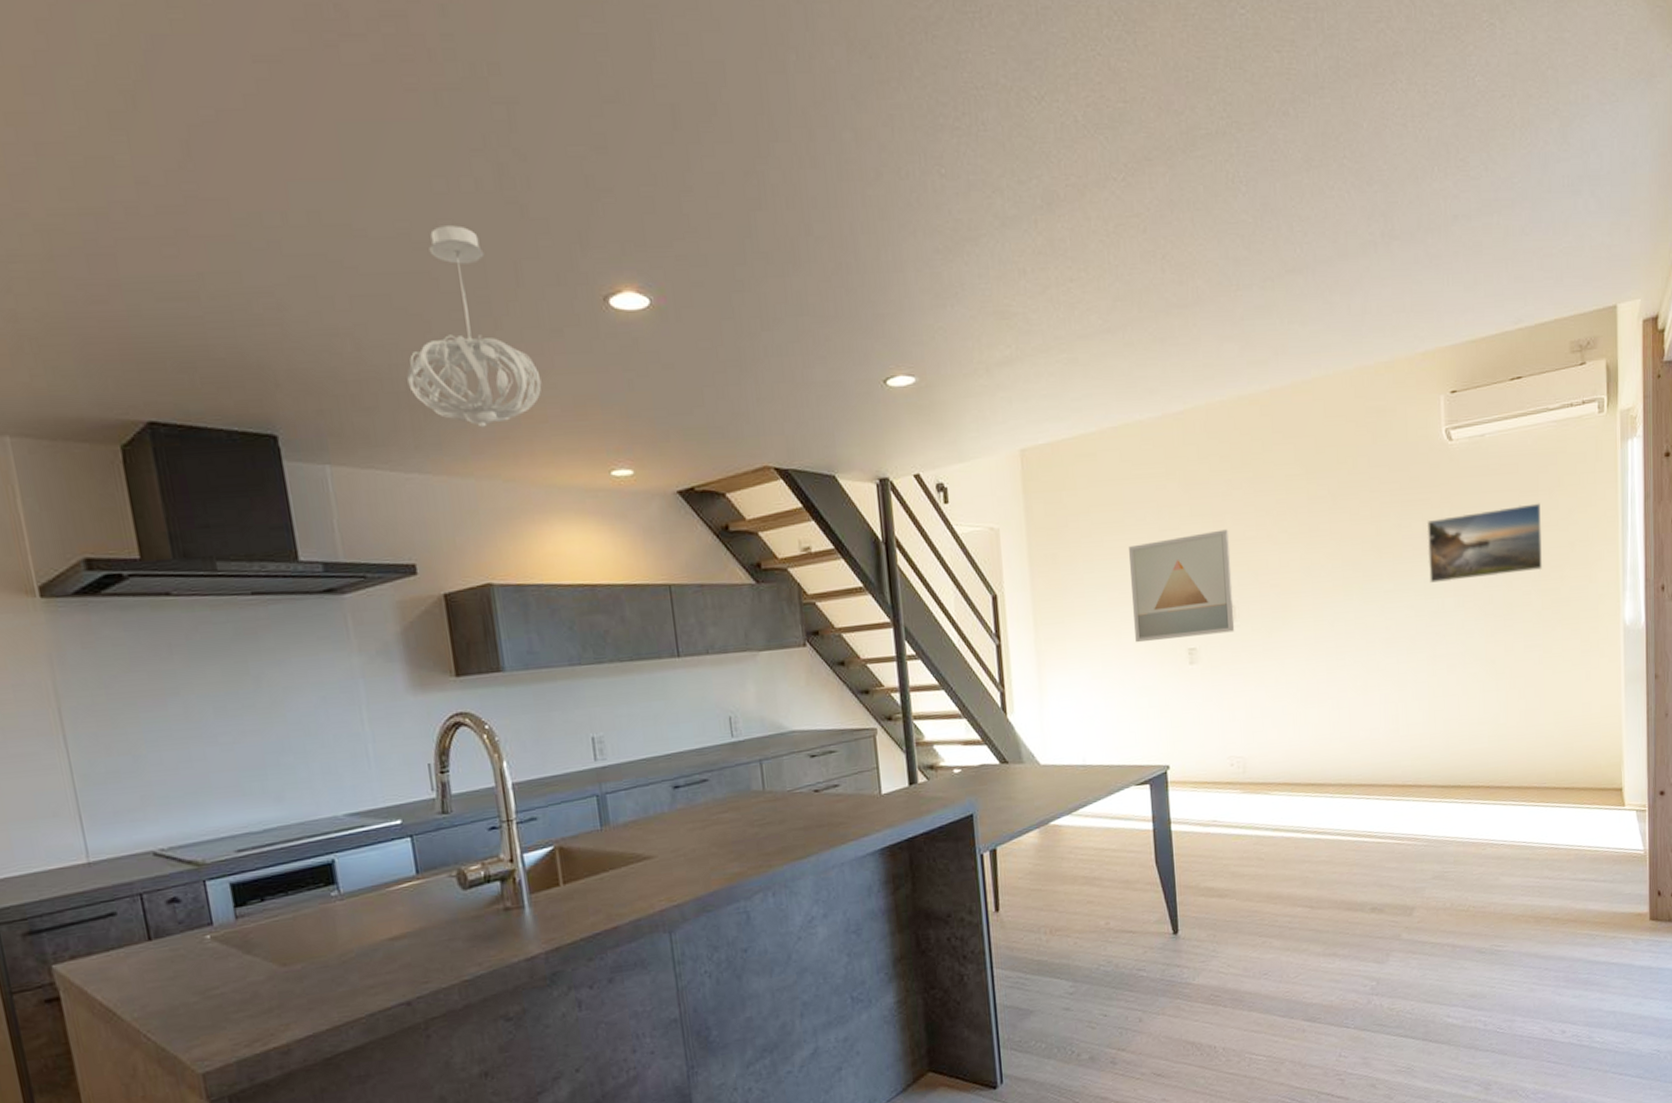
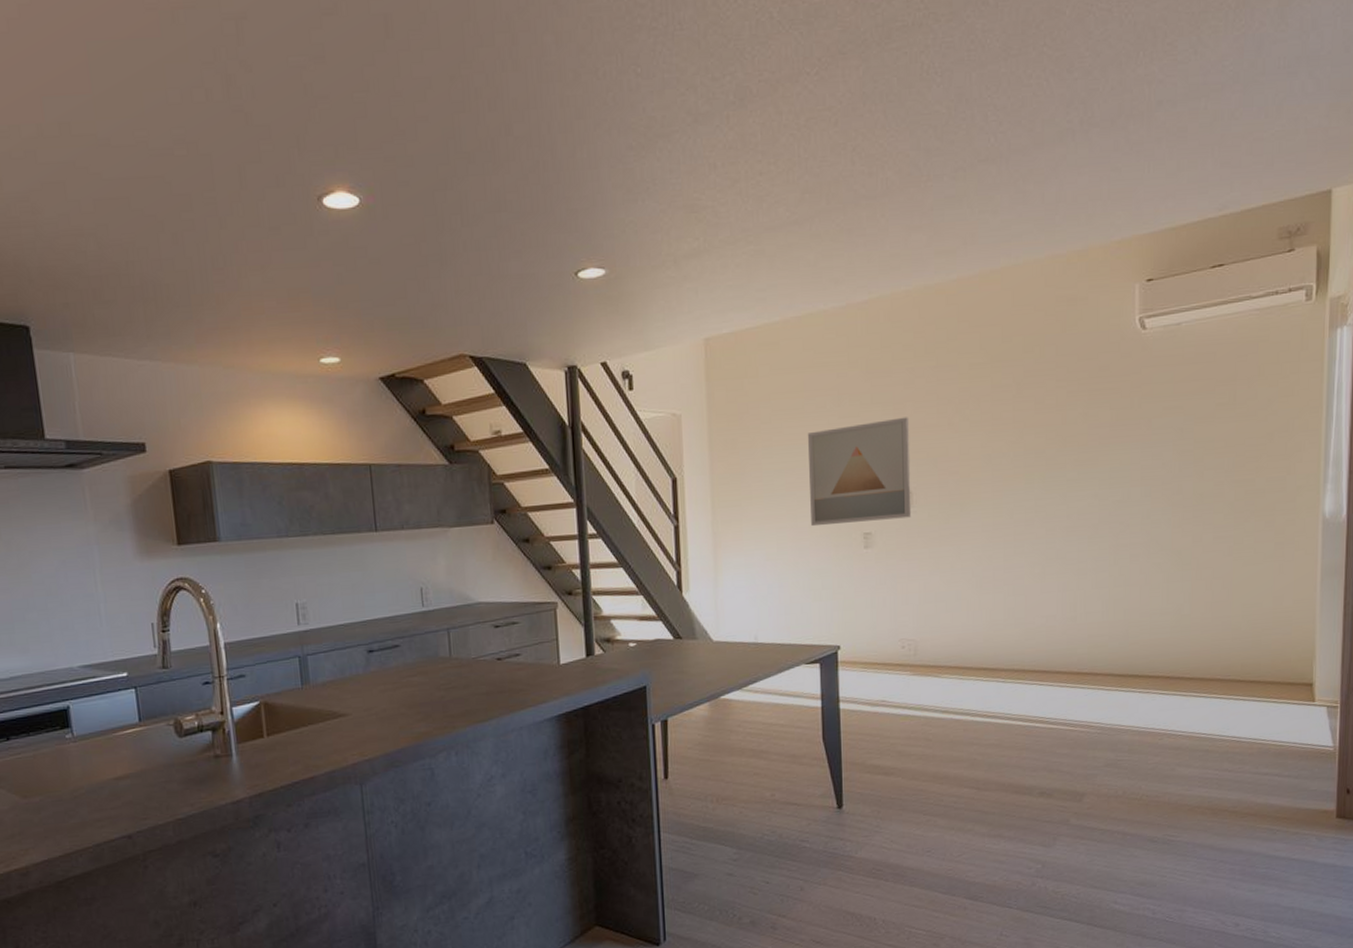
pendant light: present [406,225,542,428] -> none [141,133,260,319]
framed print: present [1426,503,1542,583] -> none [1114,393,1238,472]

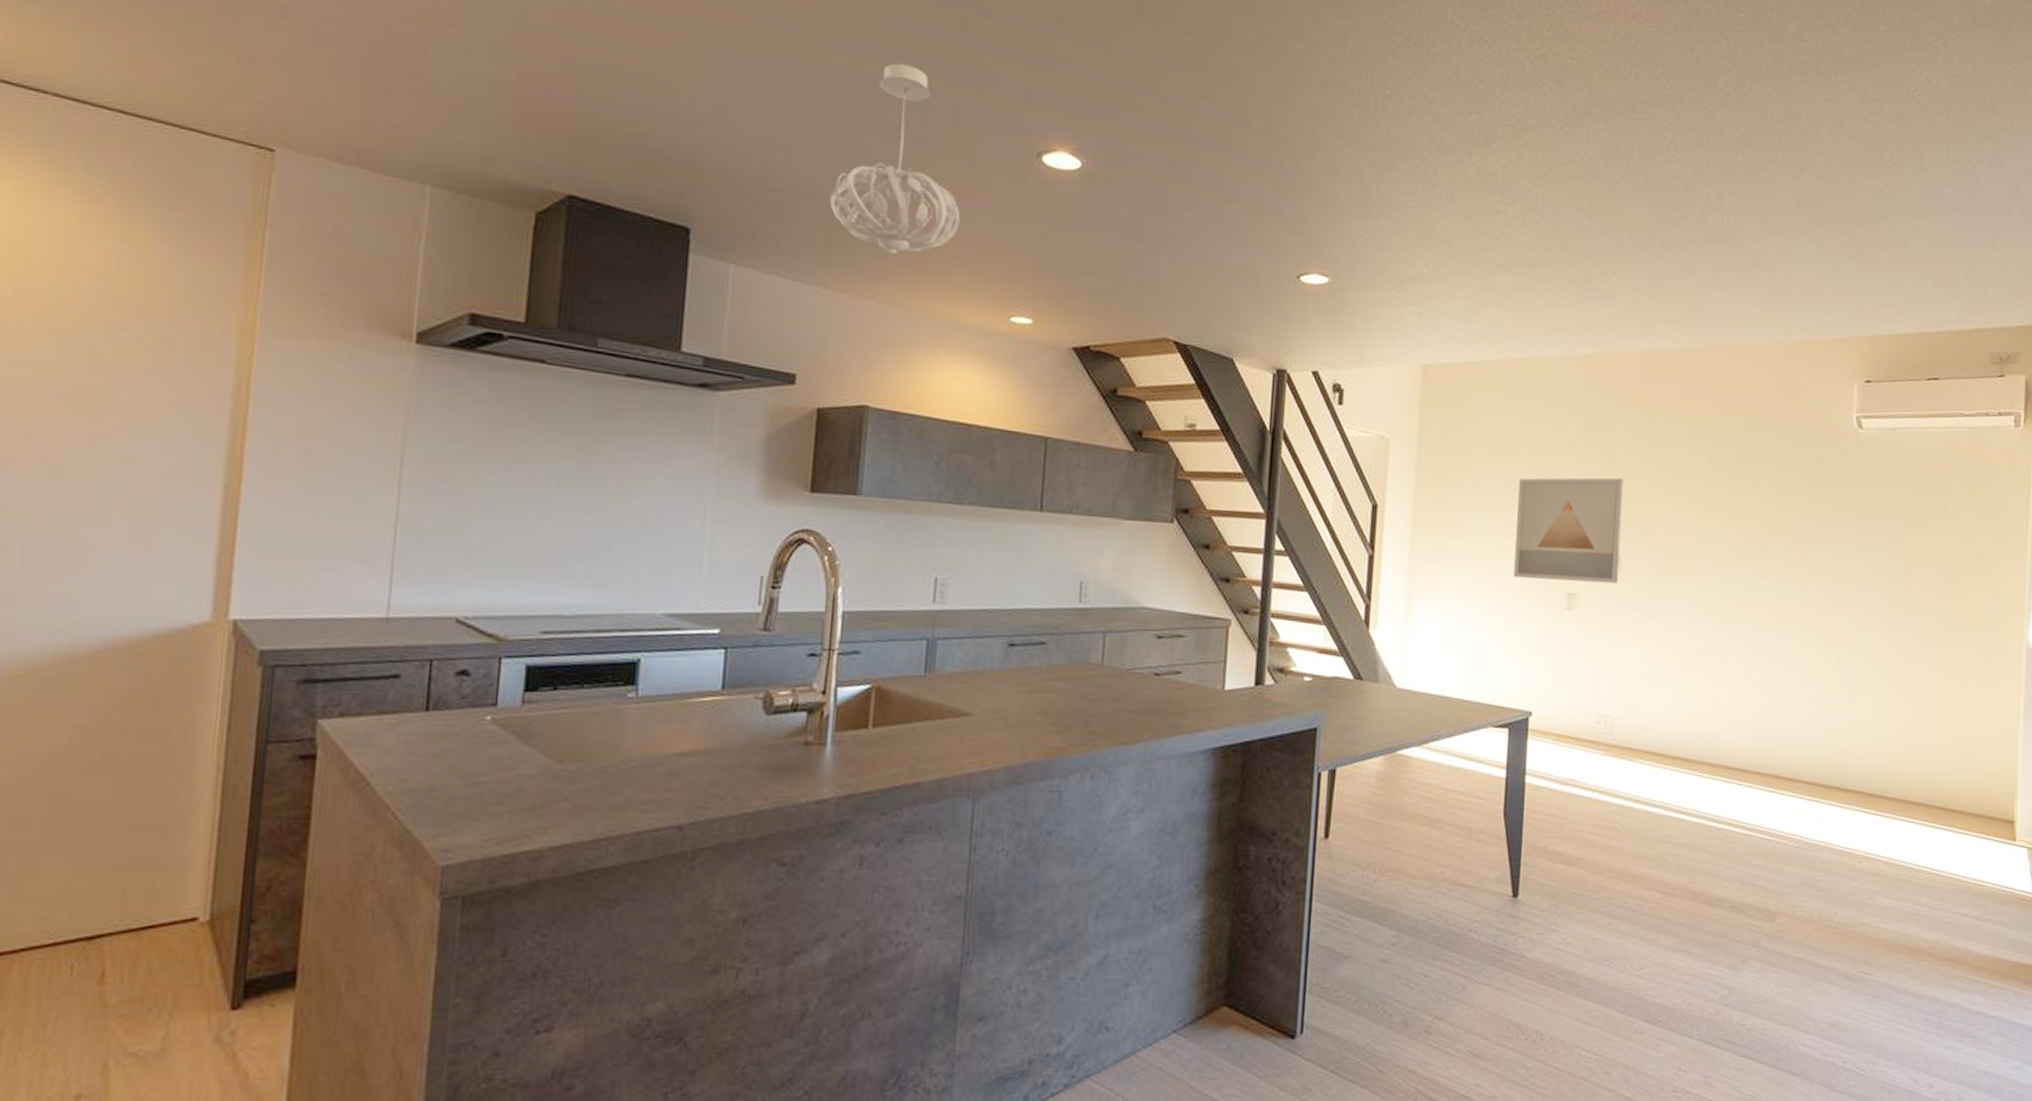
pendant light: none [141,133,260,319] -> present [830,63,961,255]

